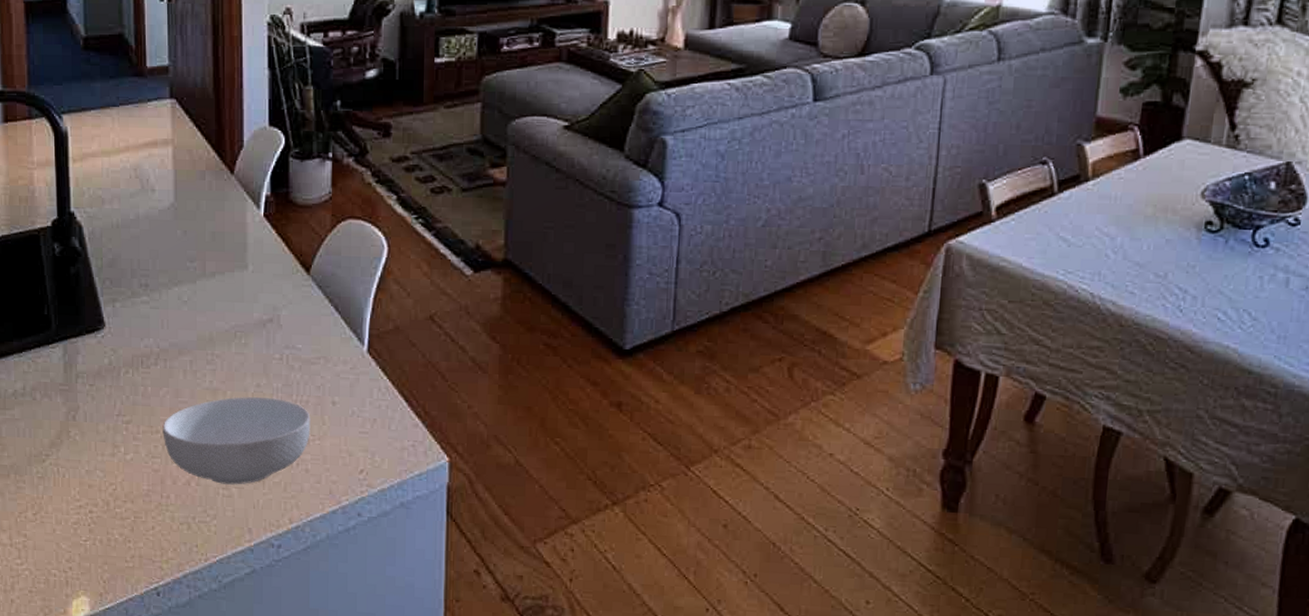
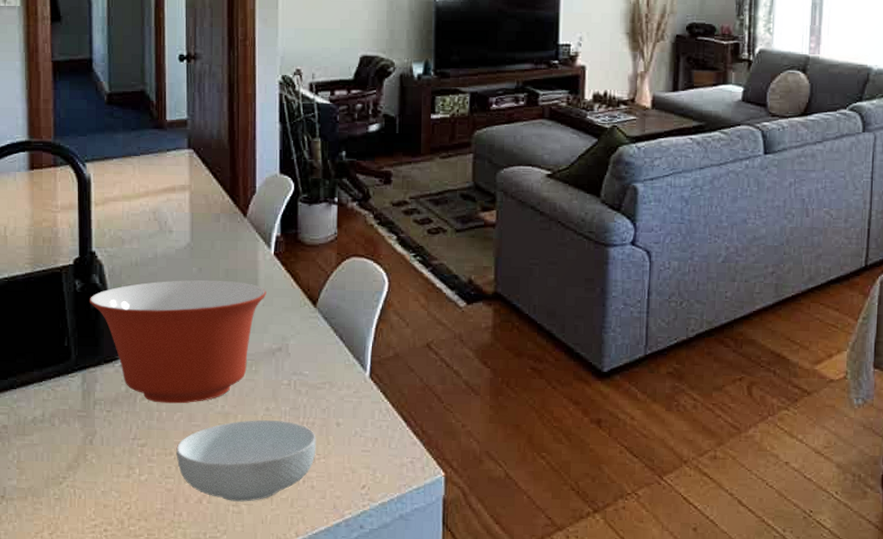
mixing bowl: none [69,244,256,378] -> present [90,280,267,404]

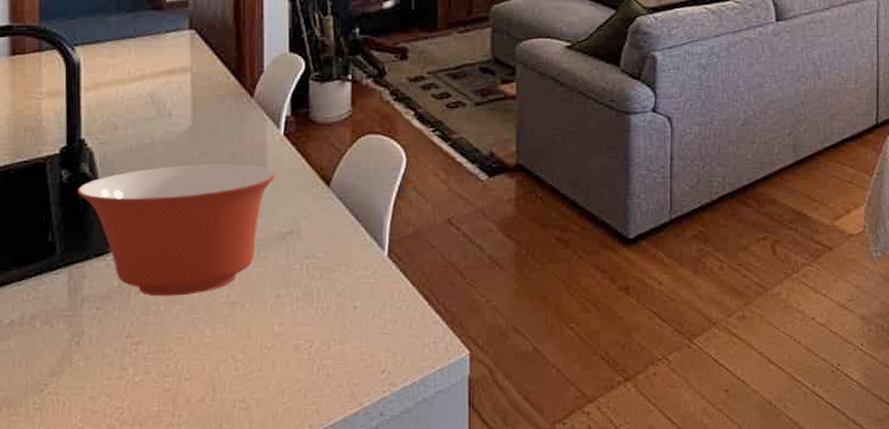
cereal bowl: present [176,419,316,502] -> none [175,306,332,397]

